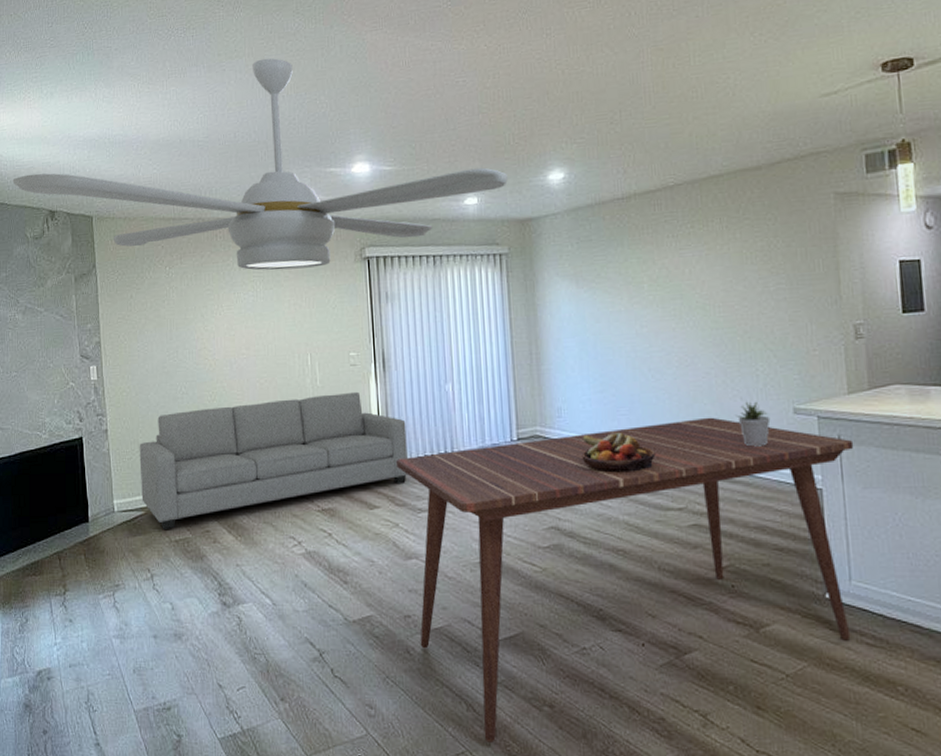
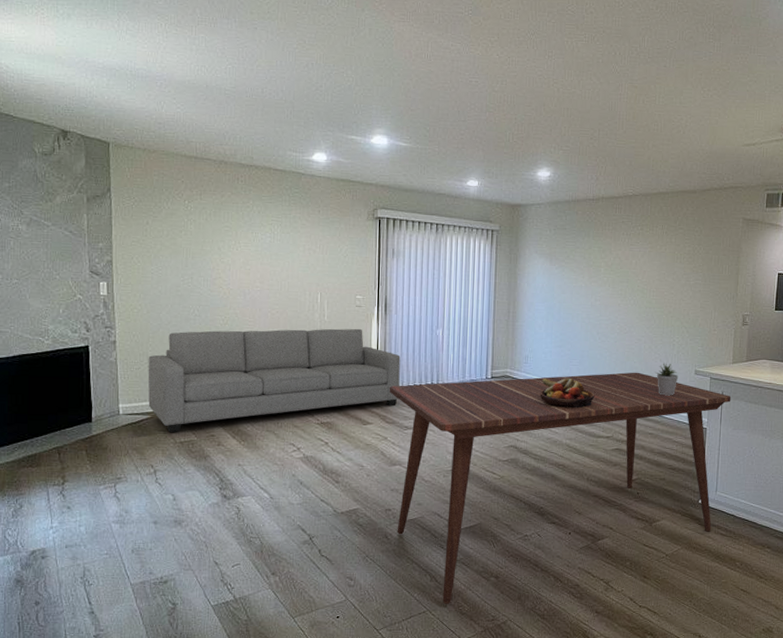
ceiling fan: present [12,58,508,271] -> none [20,25,505,220]

